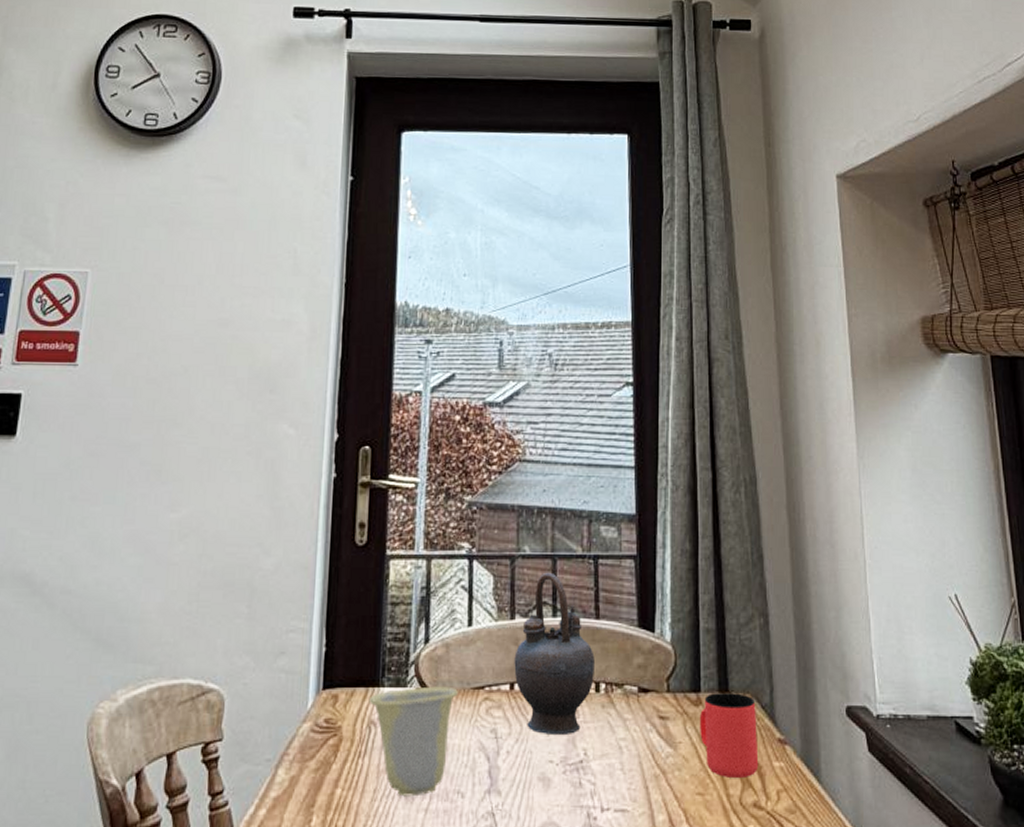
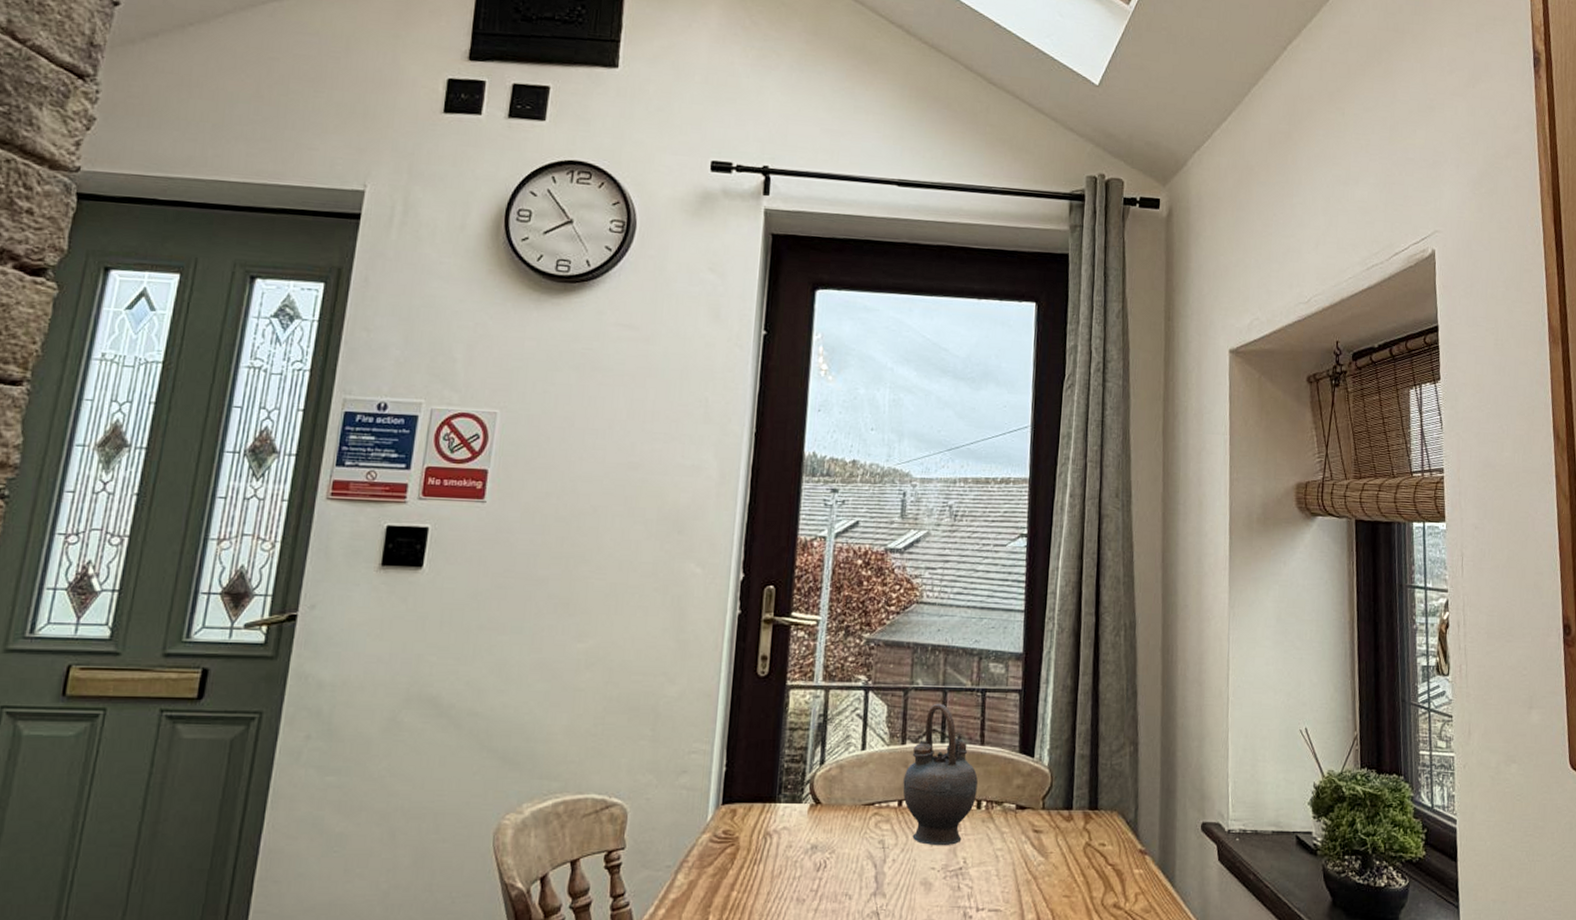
cup: present [368,686,458,797] -> none [765,802,850,899]
cup: present [699,693,759,779] -> none [1069,810,1122,884]

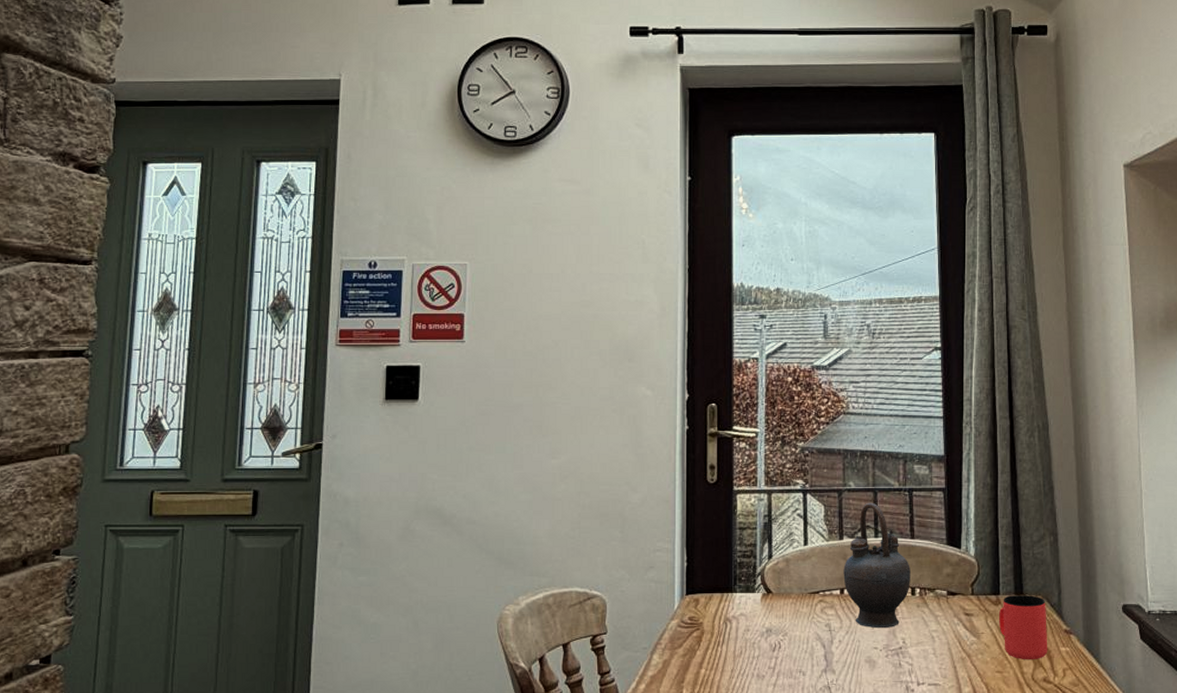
cup: none [1069,810,1122,884] -> present [998,595,1048,660]

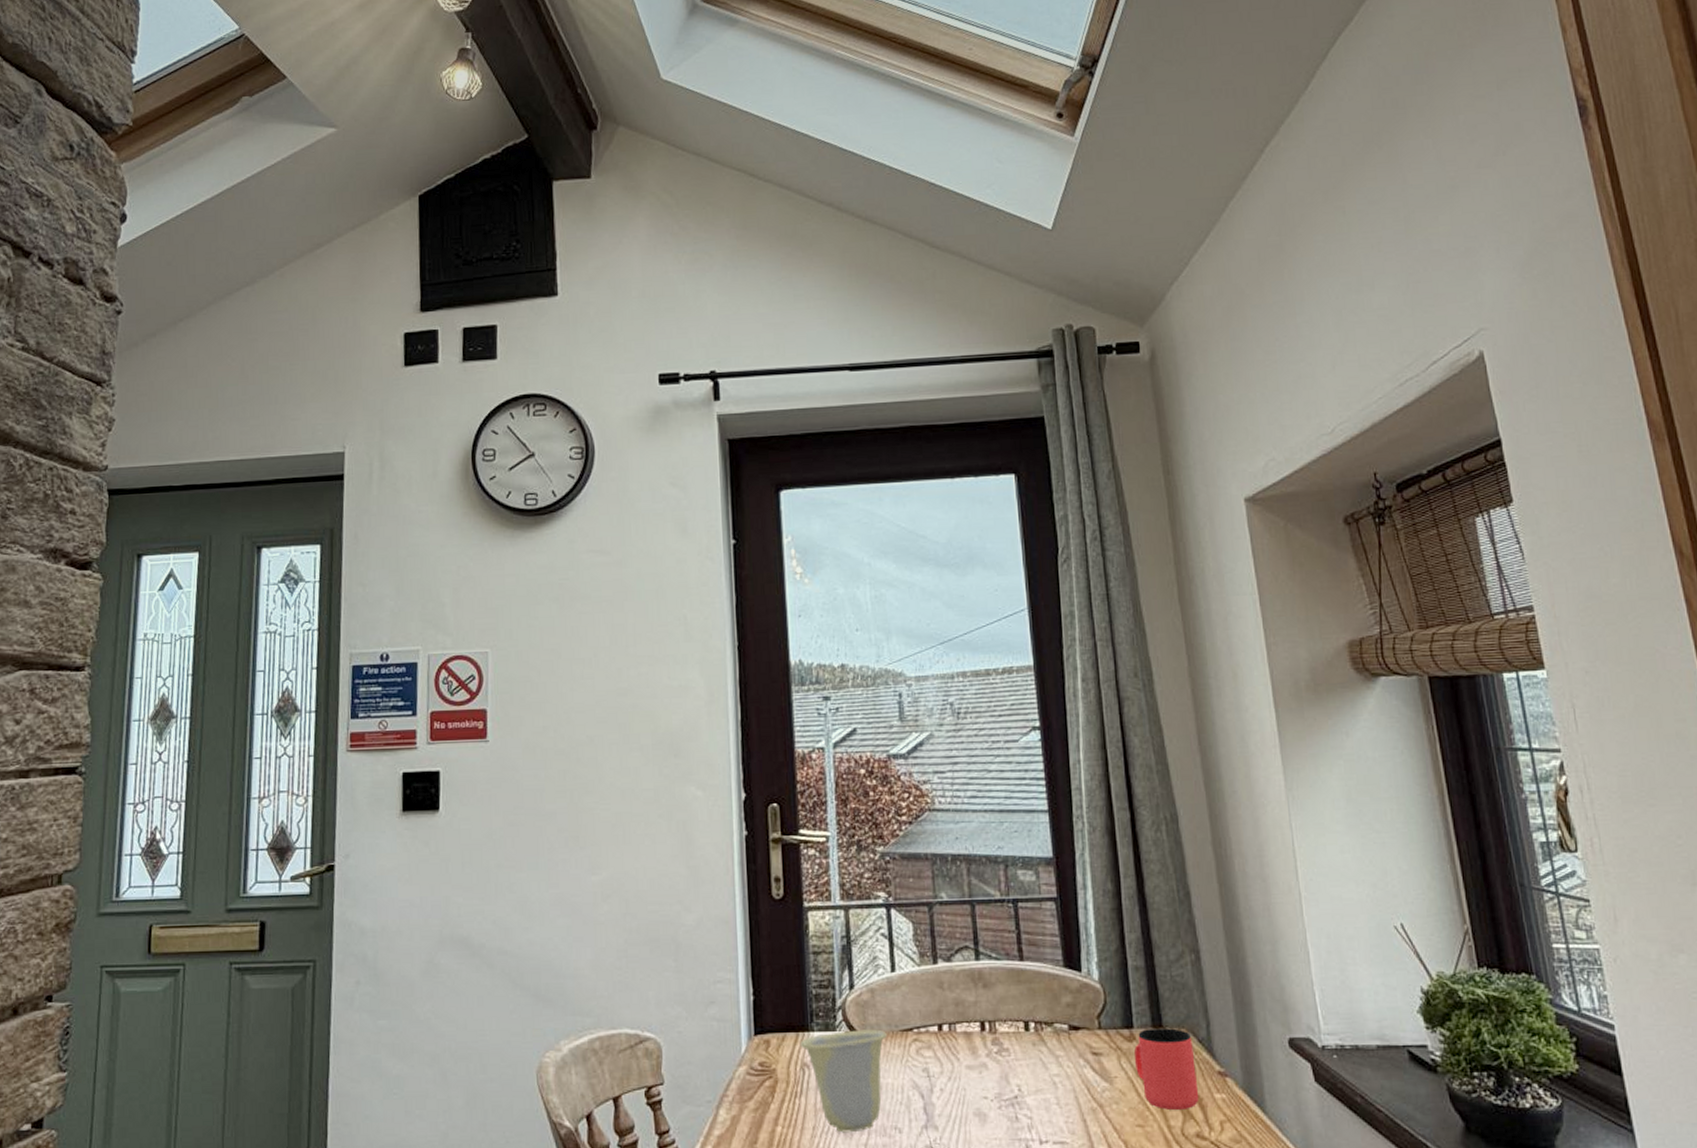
cup: none [724,592,797,675] -> present [800,1029,887,1133]
teapot: present [843,502,910,629] -> none [940,917,1023,1073]

